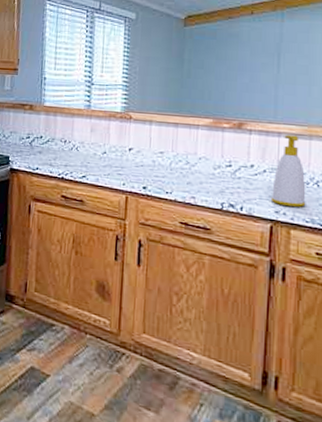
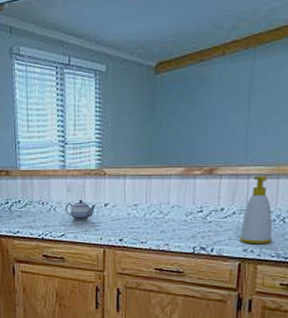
teapot: none [88,141,121,163] -> present [65,199,97,220]

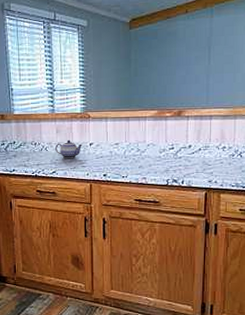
soap bottle: present [239,176,273,245] -> none [205,117,232,176]

